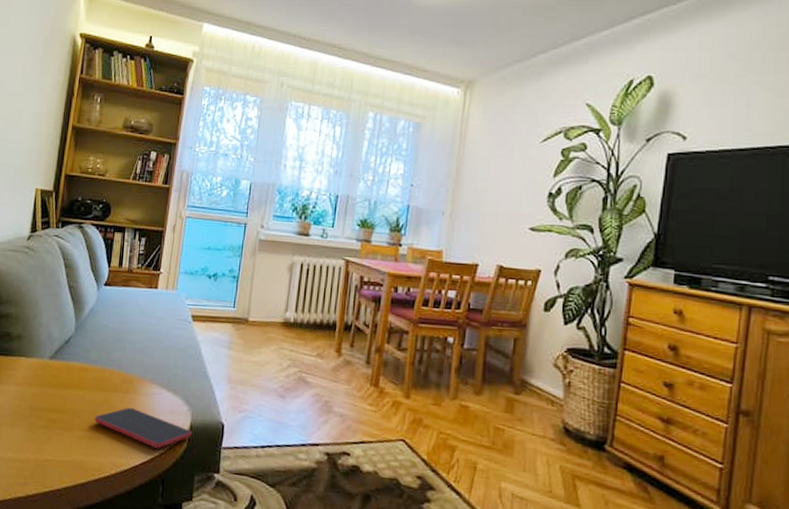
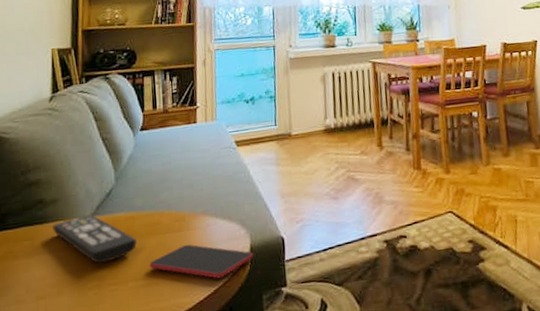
remote control: none [15,357,87,406] -> present [52,214,138,264]

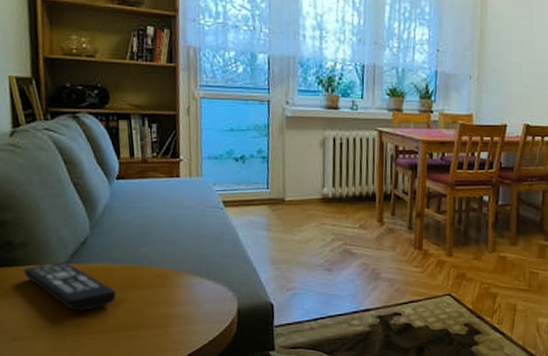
smartphone: present [149,244,254,279] -> none [130,301,241,337]

